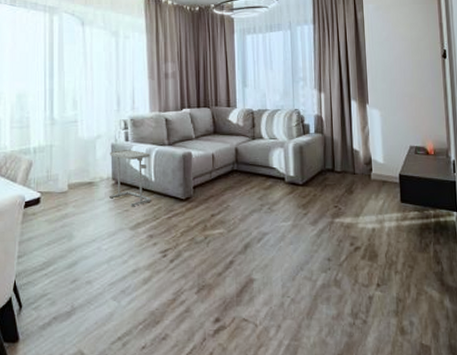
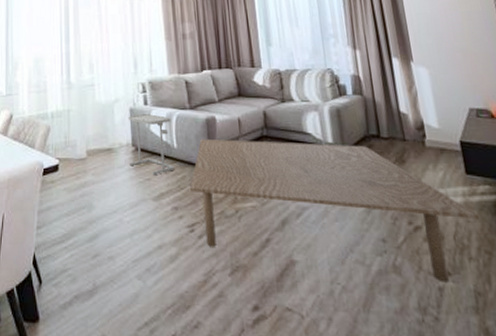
coffee table: none [165,173,407,292] -> present [190,138,479,283]

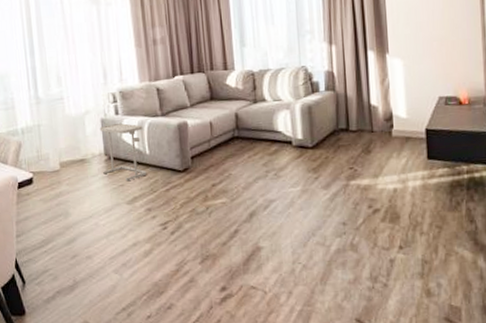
coffee table: present [190,138,479,283] -> none [163,139,434,255]

